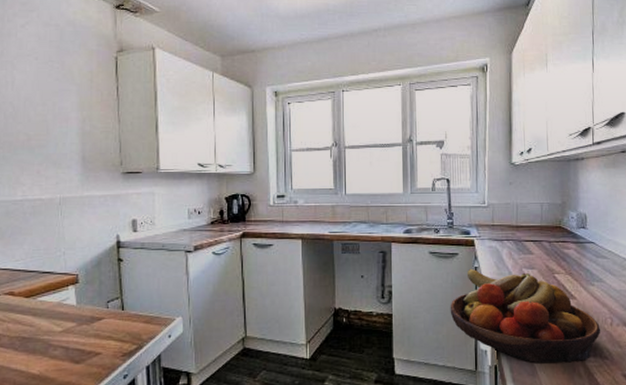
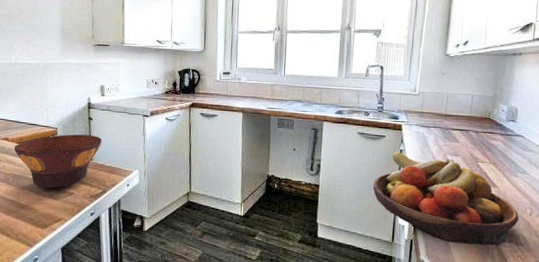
bowl: none [22,280,136,350] -> present [14,134,103,188]

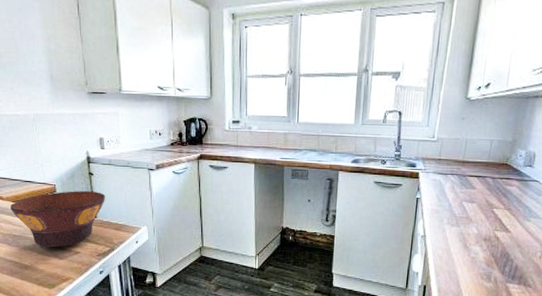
fruit bowl: present [373,150,520,245] -> none [388,199,530,288]

